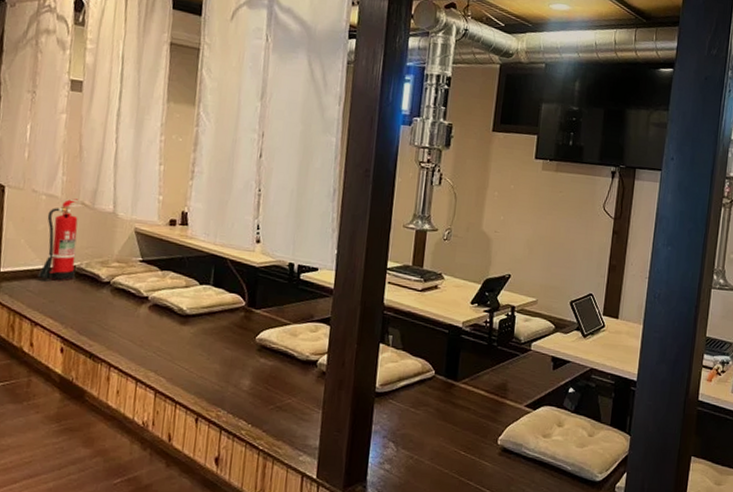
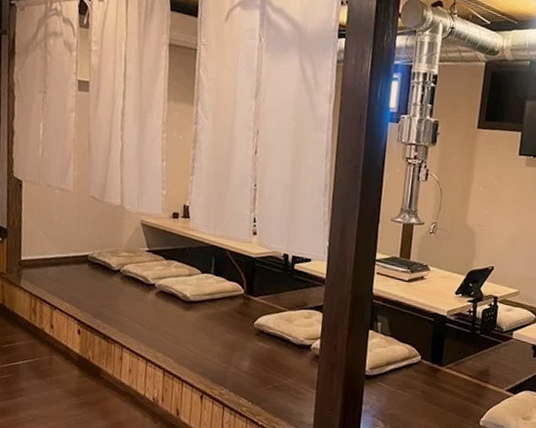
fire extinguisher: present [37,198,84,281] -> none [54,192,95,269]

